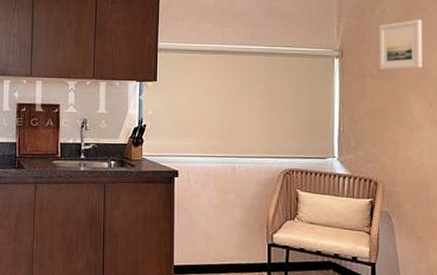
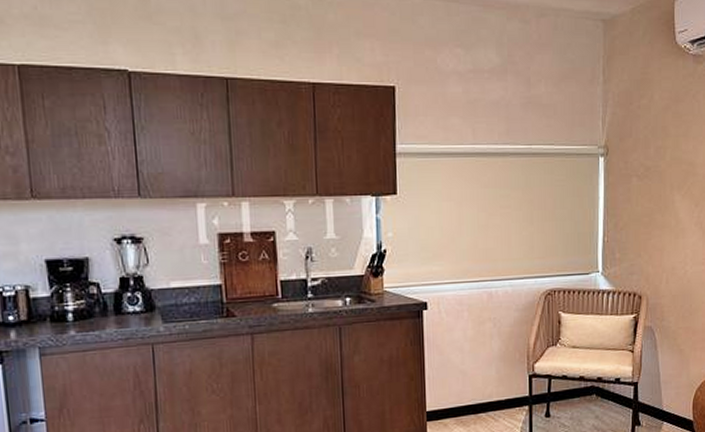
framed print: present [378,19,423,70] -> none [646,107,691,168]

